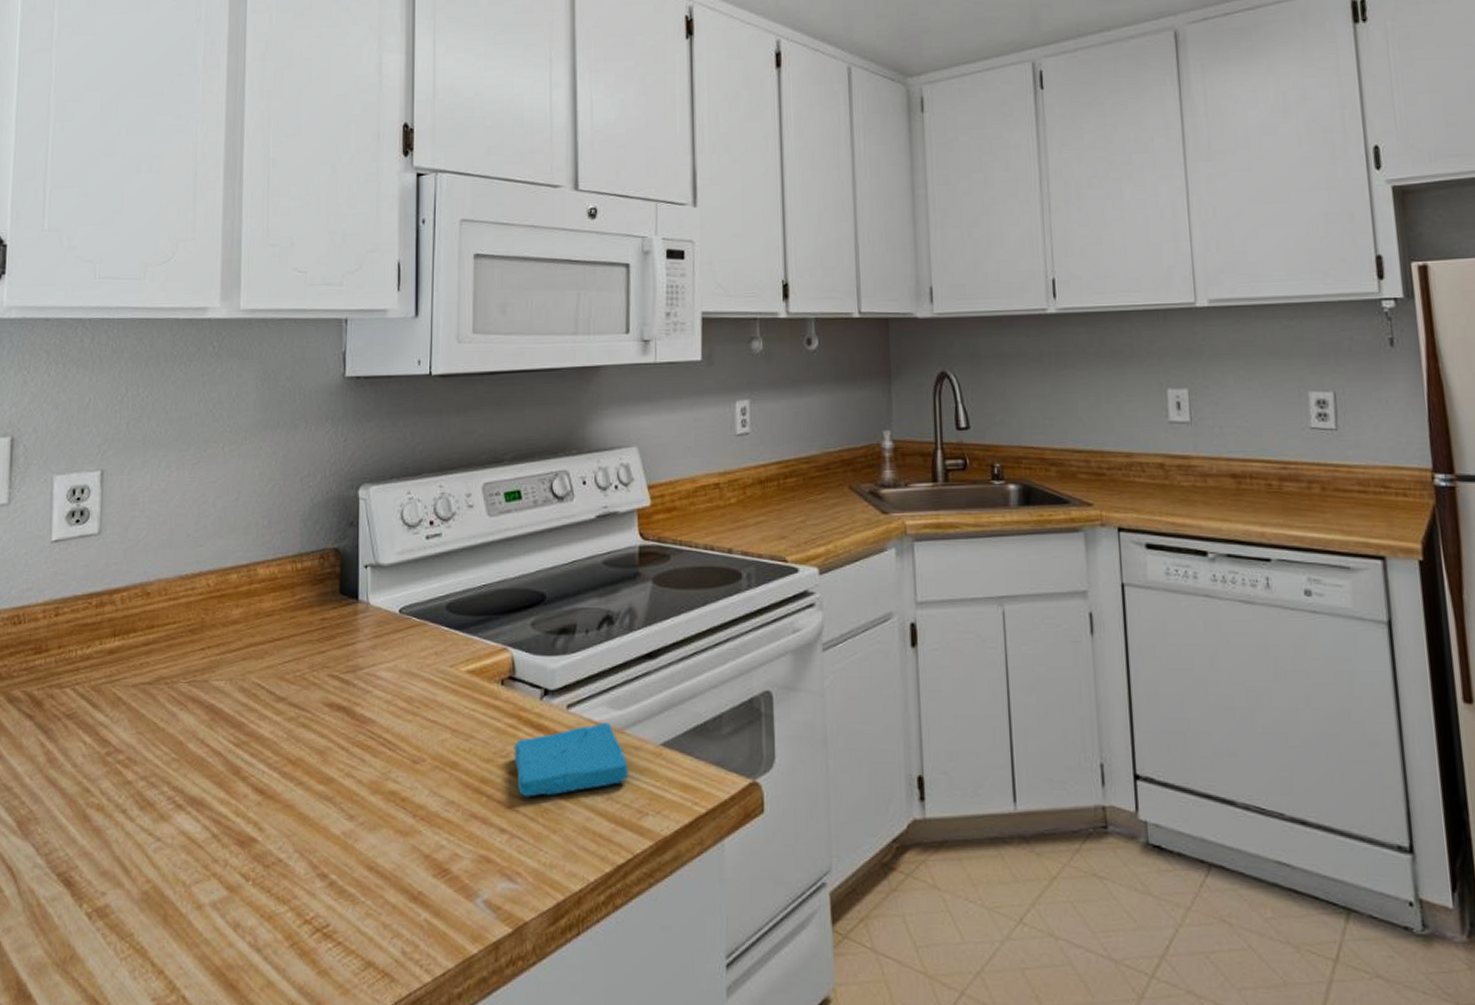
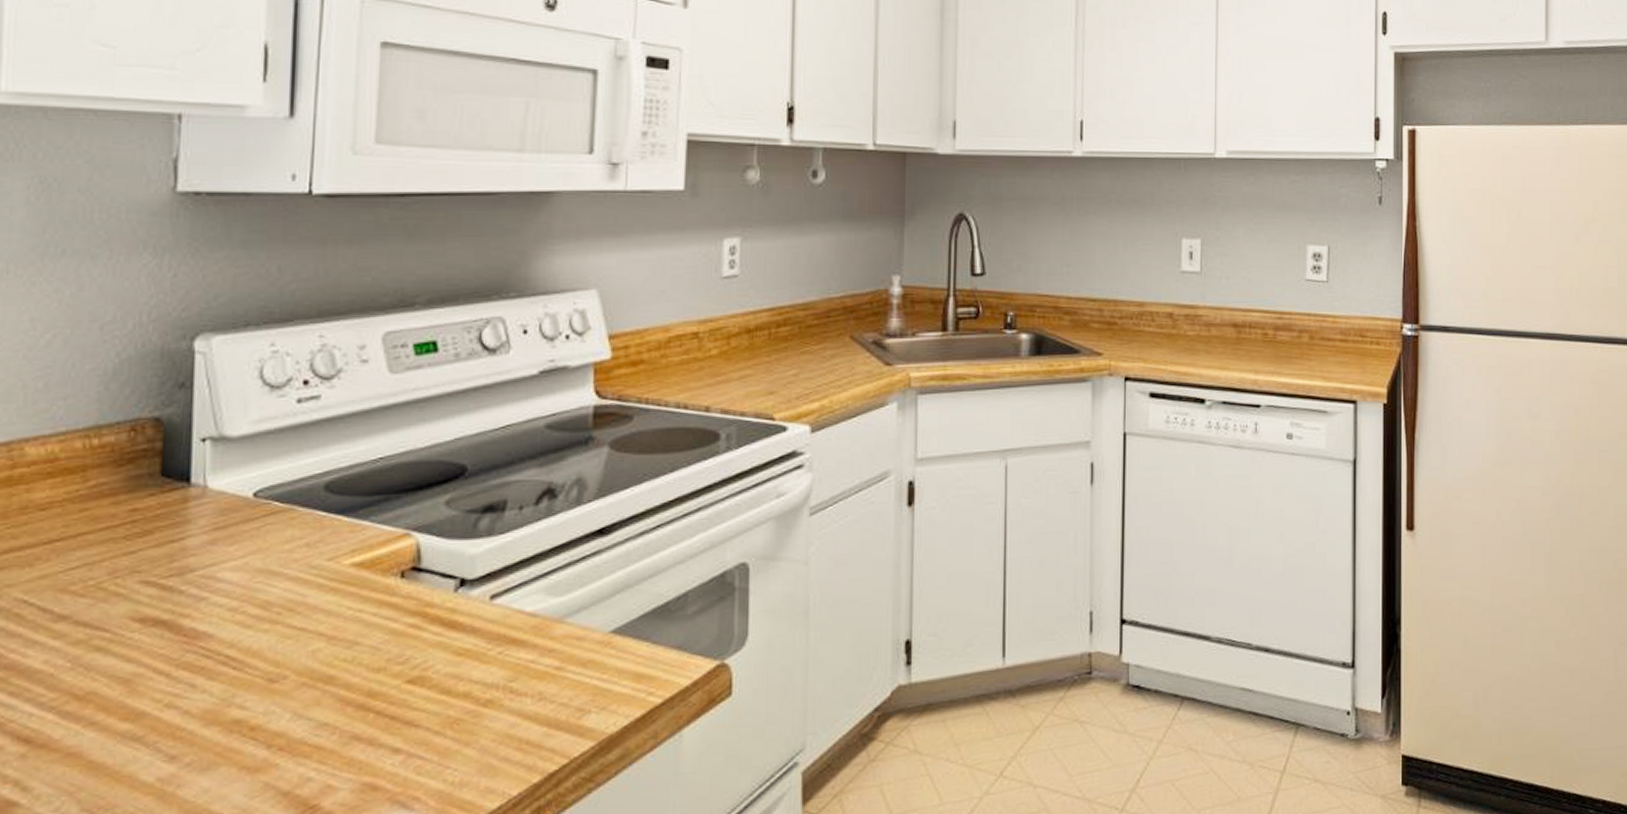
sponge: present [514,721,628,797] -> none [415,611,567,708]

